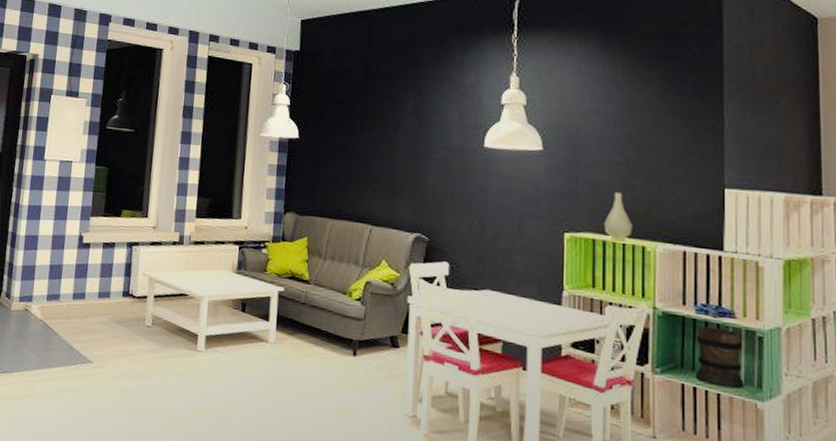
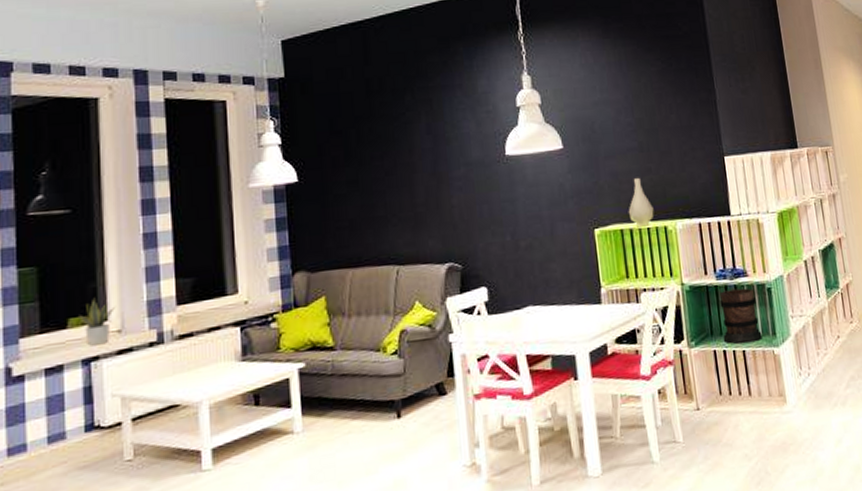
potted plant: none [129,198,154,235] -> present [79,297,115,346]

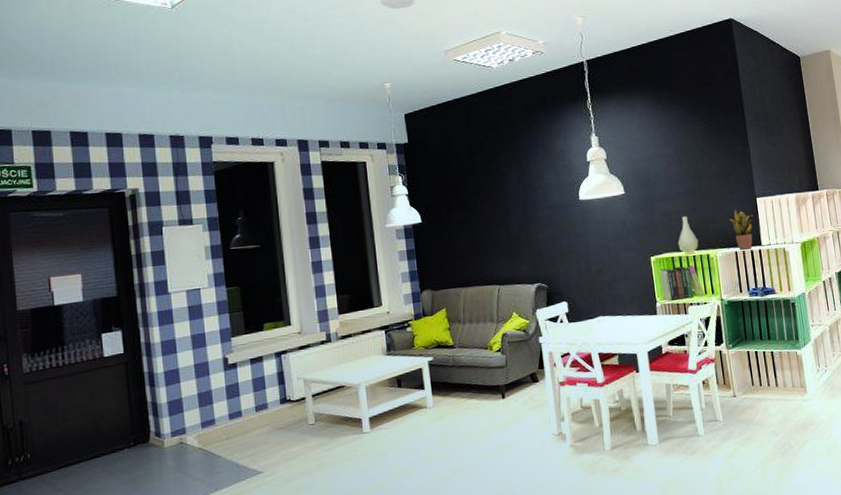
potted plant: present [79,297,115,346] -> none [271,308,295,343]
books: none [604,240,662,286] -> present [658,265,705,301]
potted plant: none [691,169,720,222] -> present [729,209,753,251]
wooden barrel: present [719,288,762,344] -> none [752,303,787,347]

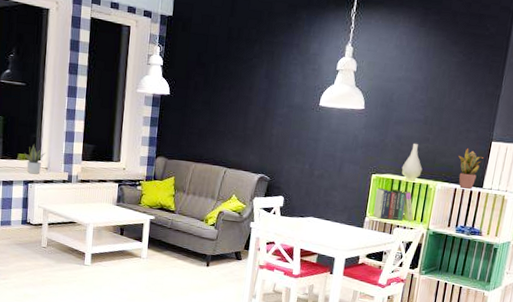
potted plant: none [271,308,295,343] -> present [24,144,45,175]

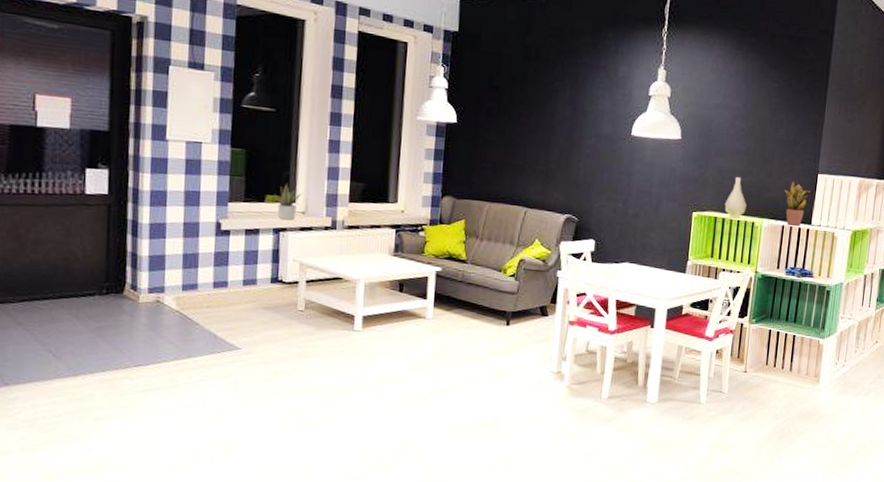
books: present [373,188,414,222] -> none [696,227,741,265]

